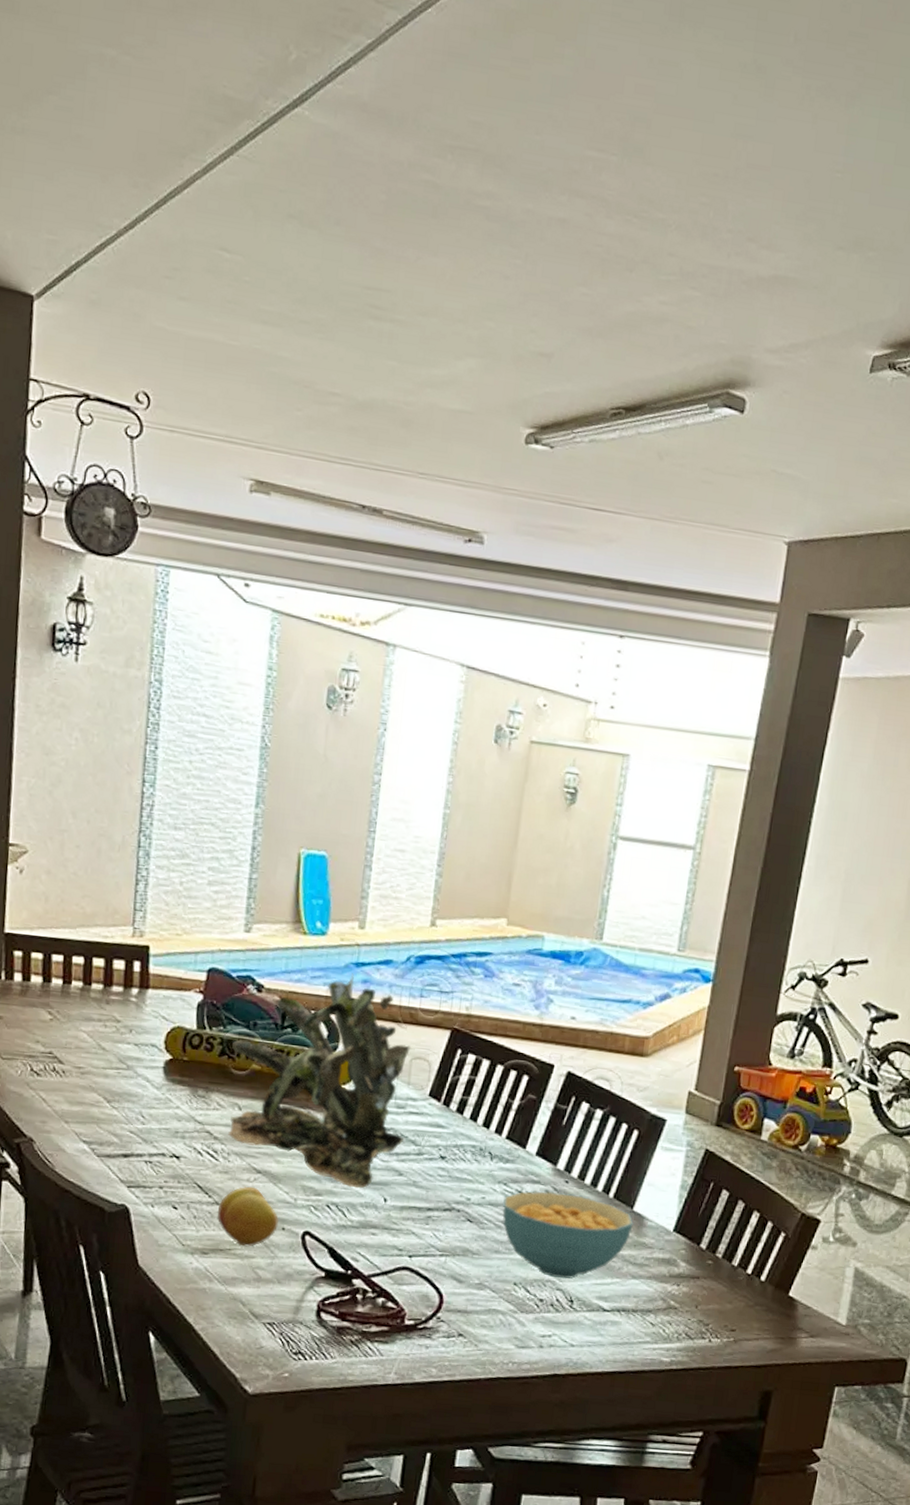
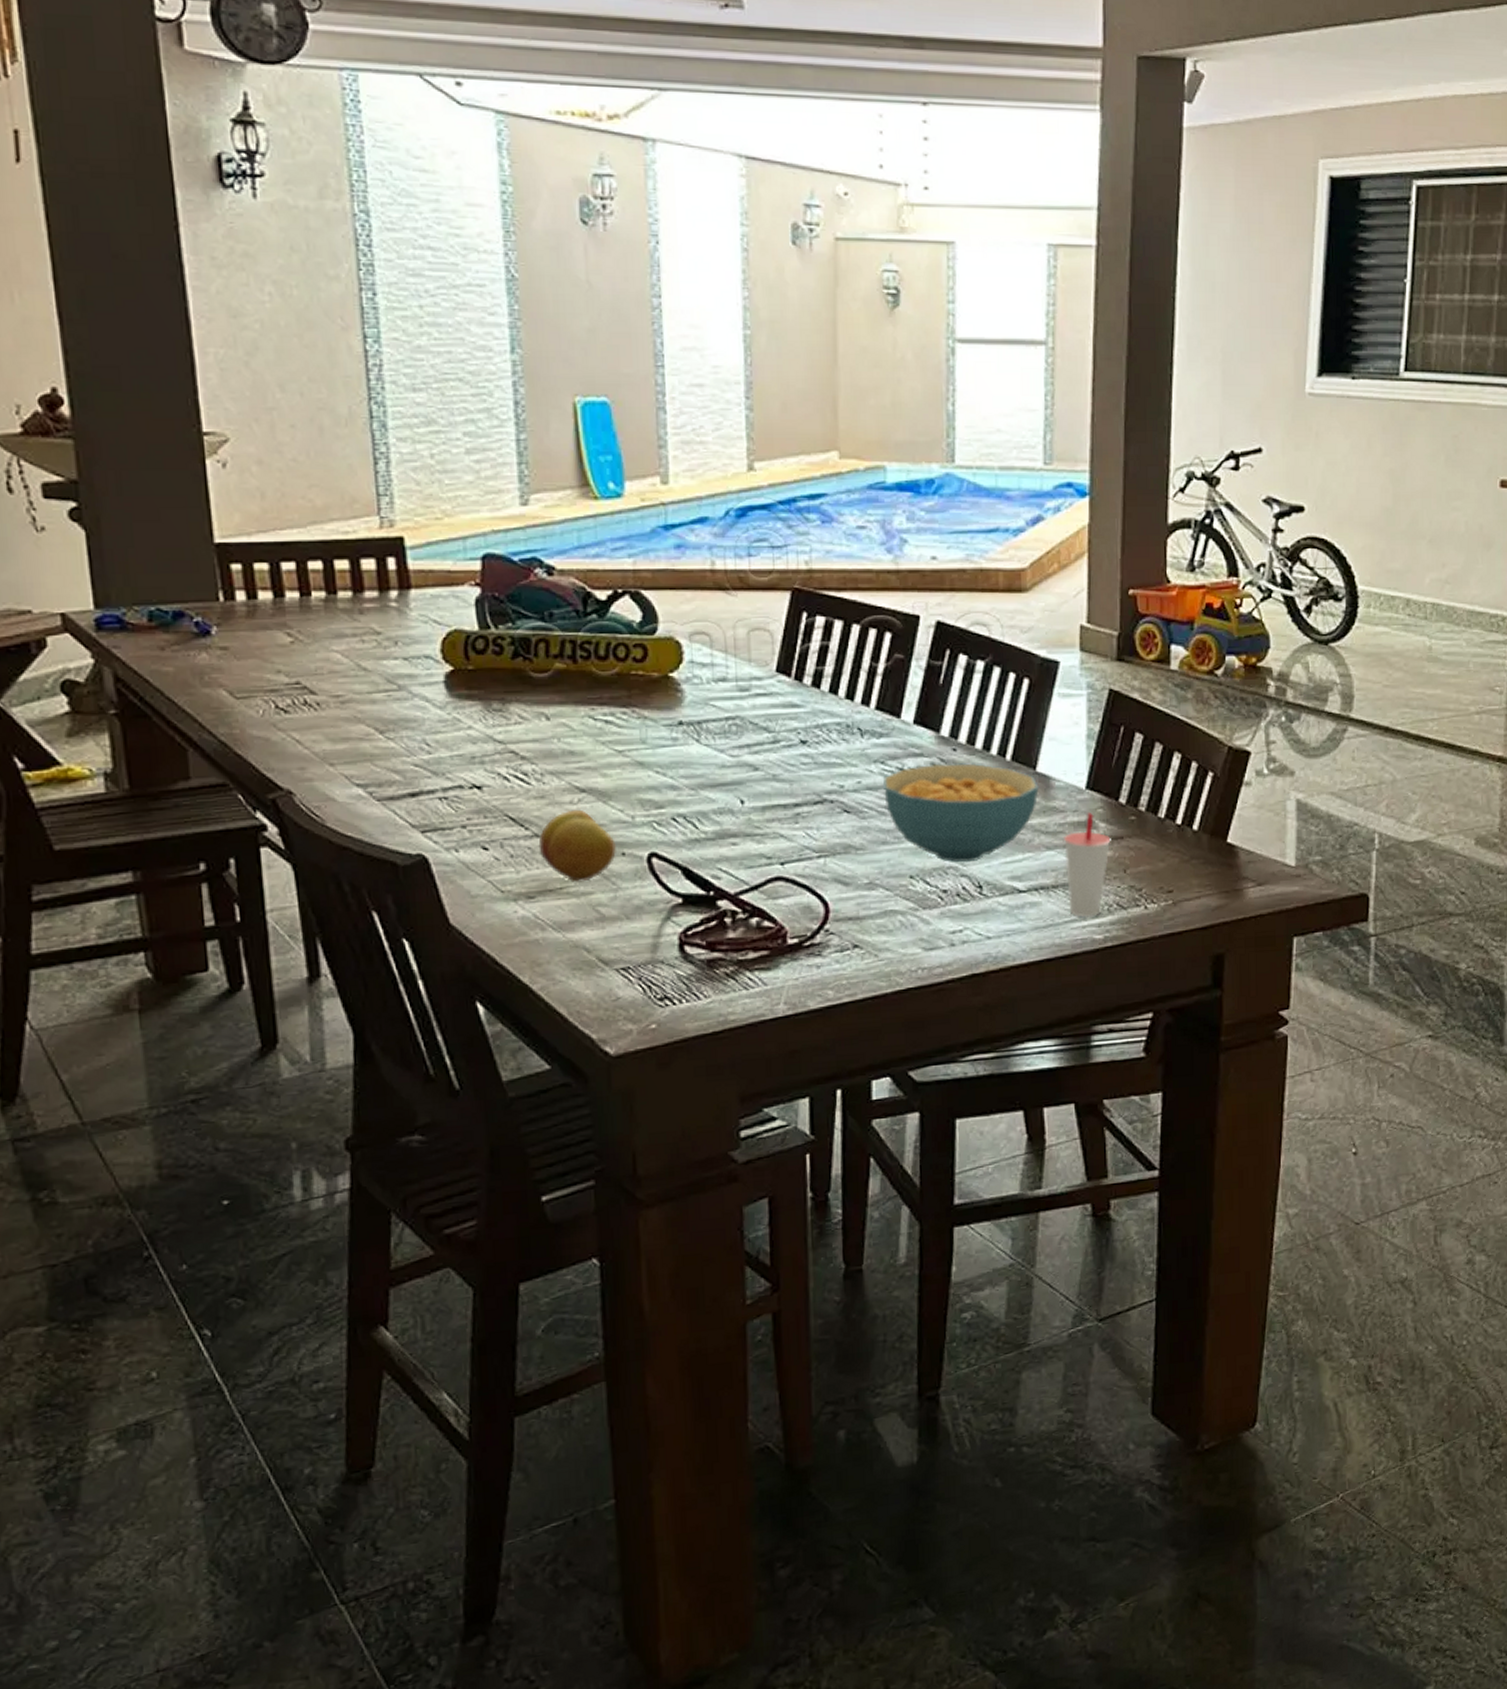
plant: present [228,973,410,1189] -> none [525,538,753,794]
cup: none [644,1251,689,1342] -> present [1064,811,1111,917]

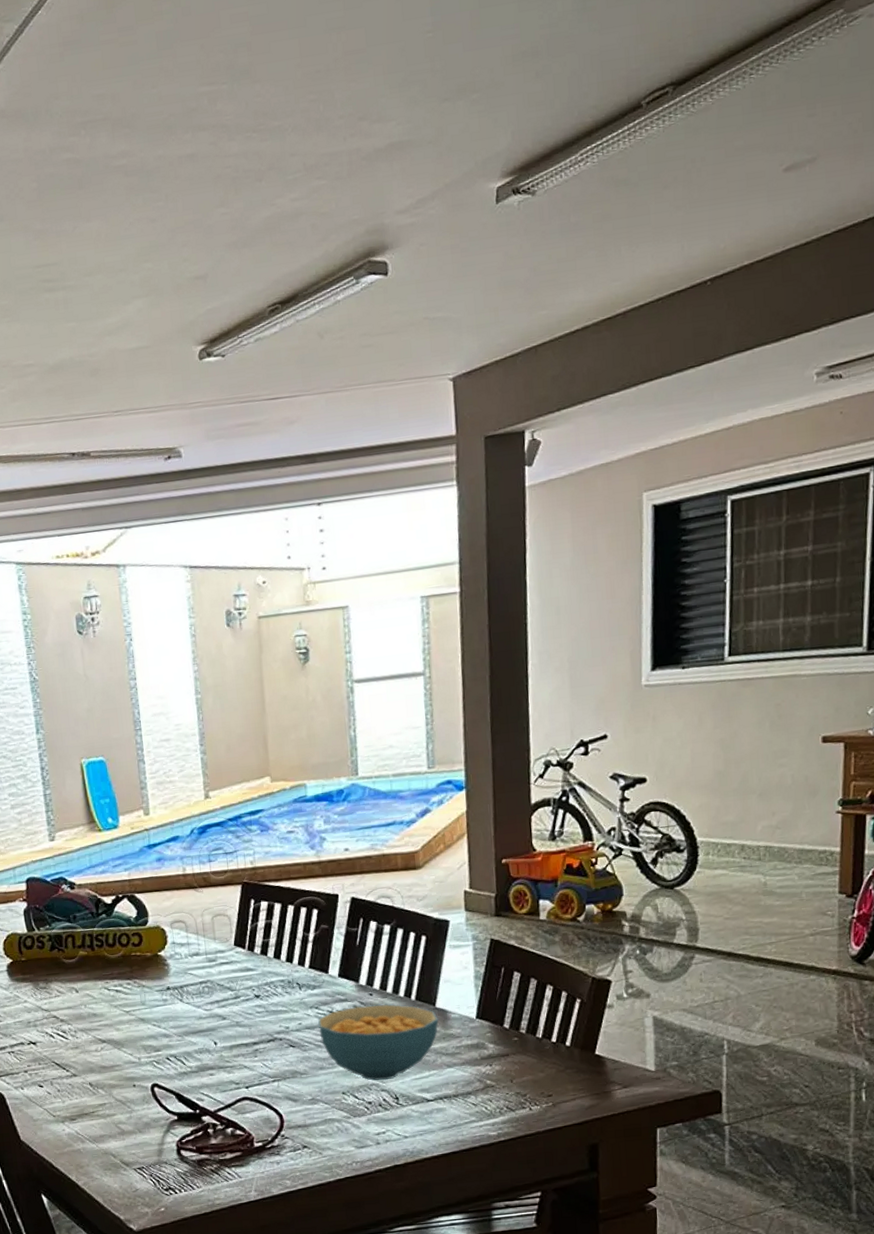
fruit: present [538,809,616,883] -> none [76,1055,129,1108]
cup: present [1064,811,1111,917] -> none [461,1036,499,1119]

